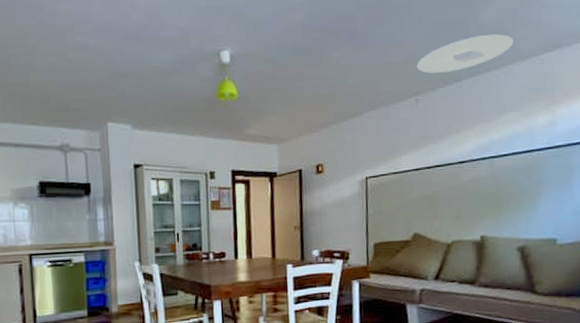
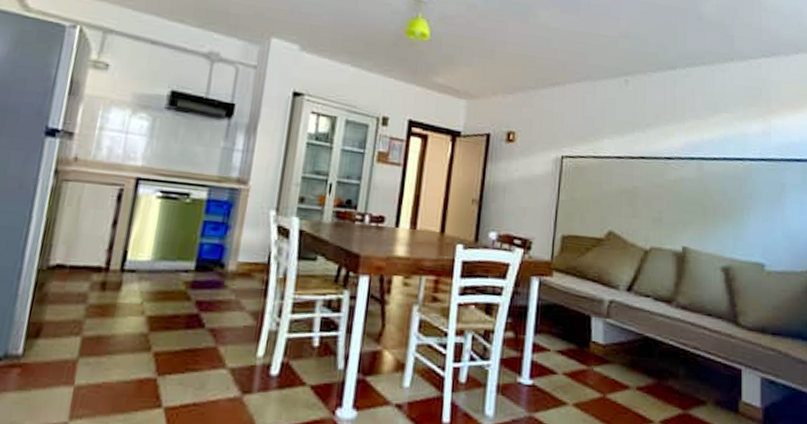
ceiling light: present [416,34,513,73] -> none [630,25,732,58]

